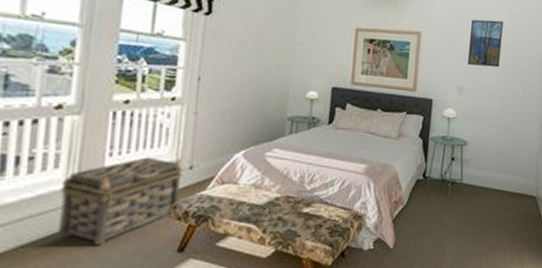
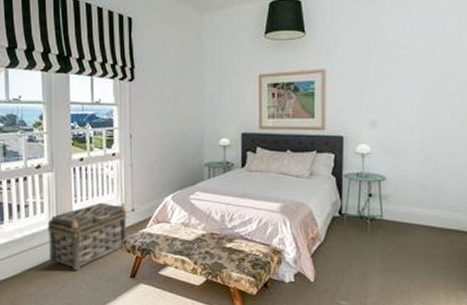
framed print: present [467,19,504,68] -> none [379,45,420,96]

